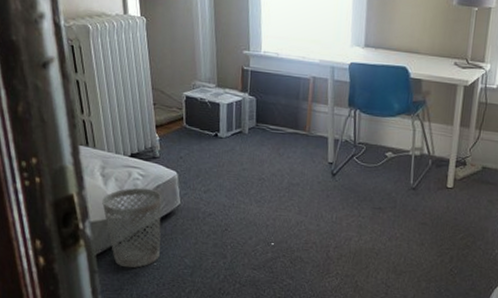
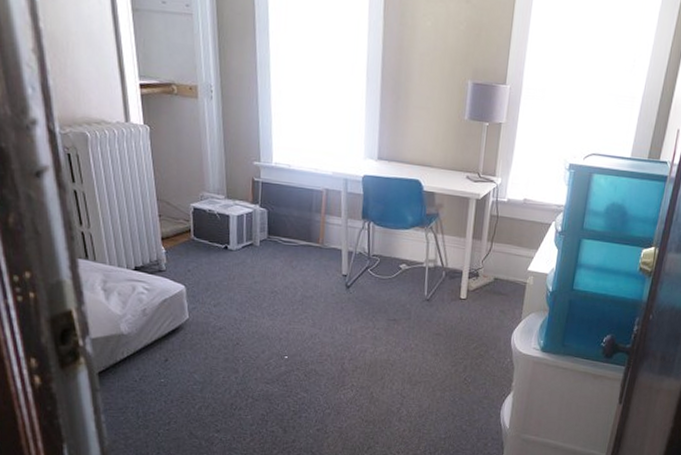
wastebasket: present [102,187,162,268] -> none [104,302,169,386]

